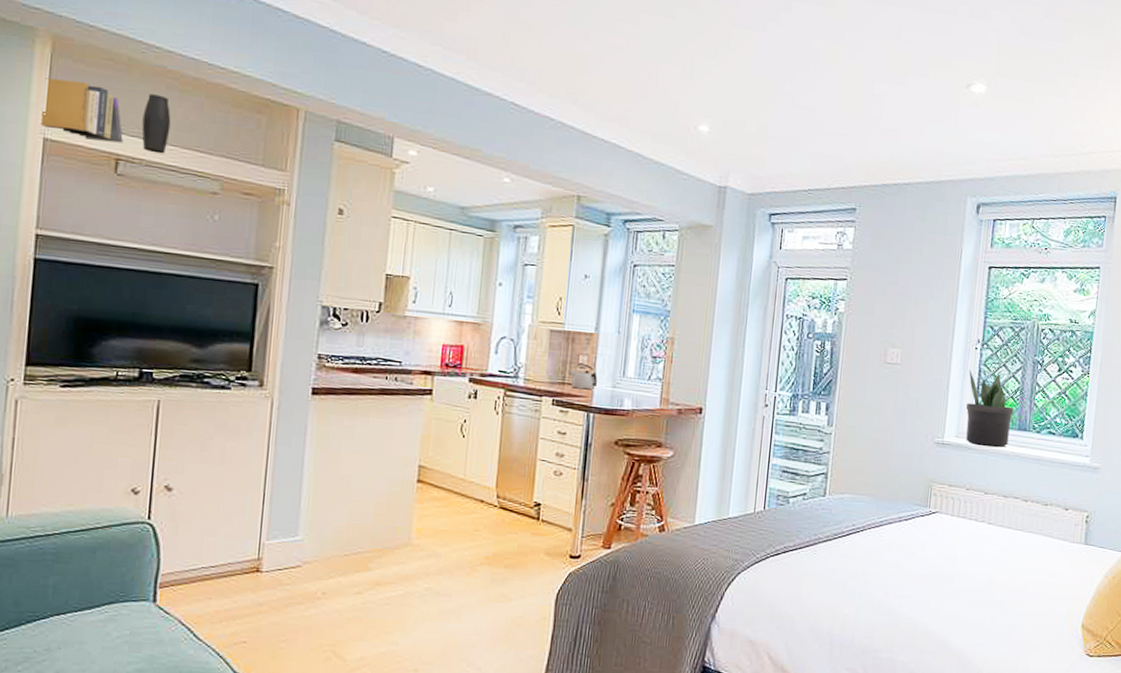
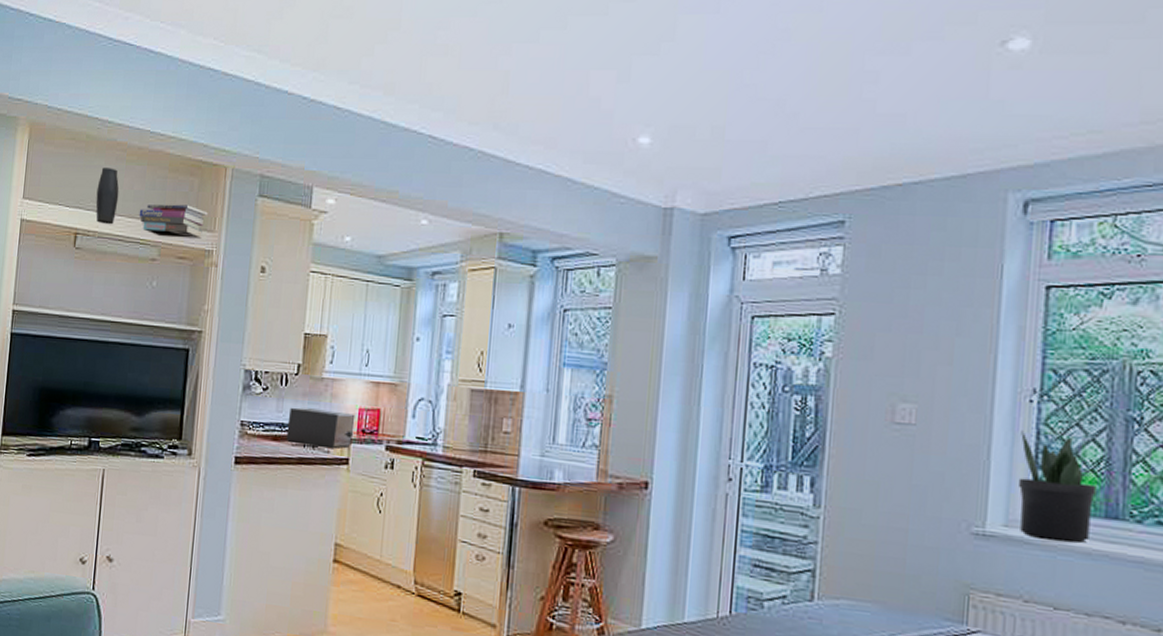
books: present [41,78,123,143] -> none [19,162,81,218]
books: none [196,137,278,177] -> present [139,204,208,239]
toaster: none [367,342,439,382] -> present [286,407,355,450]
kettle: present [568,363,597,389] -> none [491,427,523,459]

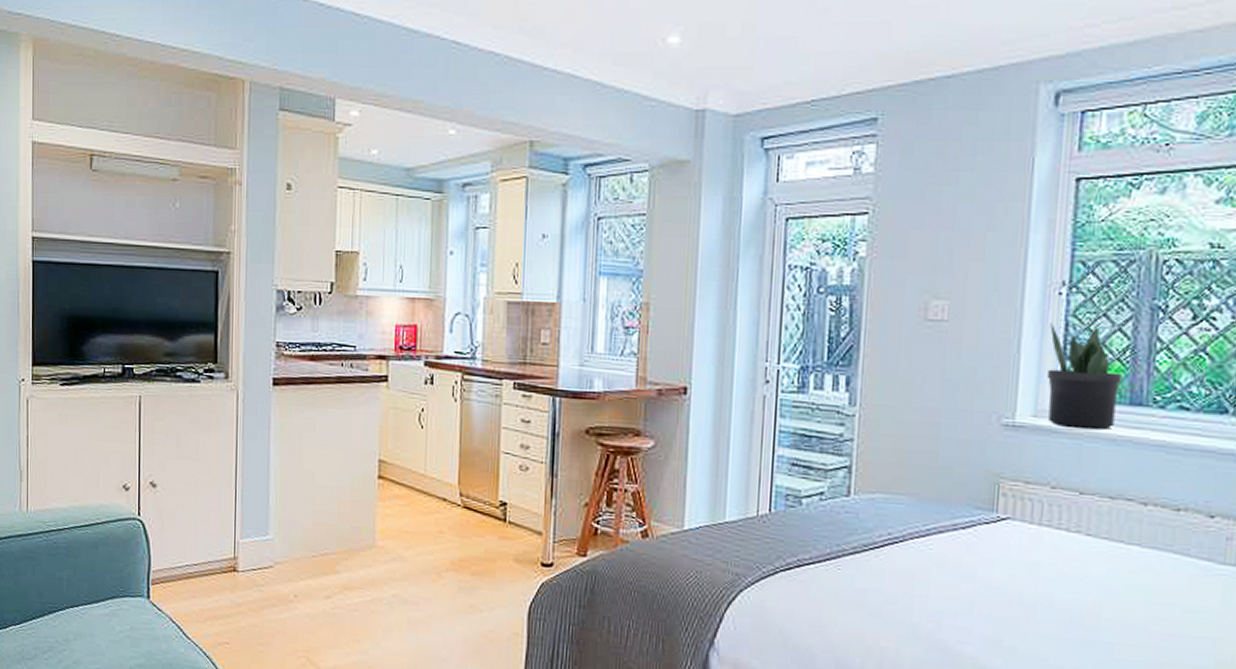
vase: present [95,167,119,225] -> none [109,84,133,145]
books: present [139,204,208,239] -> none [156,121,228,157]
toaster: present [286,407,355,450] -> none [323,326,392,367]

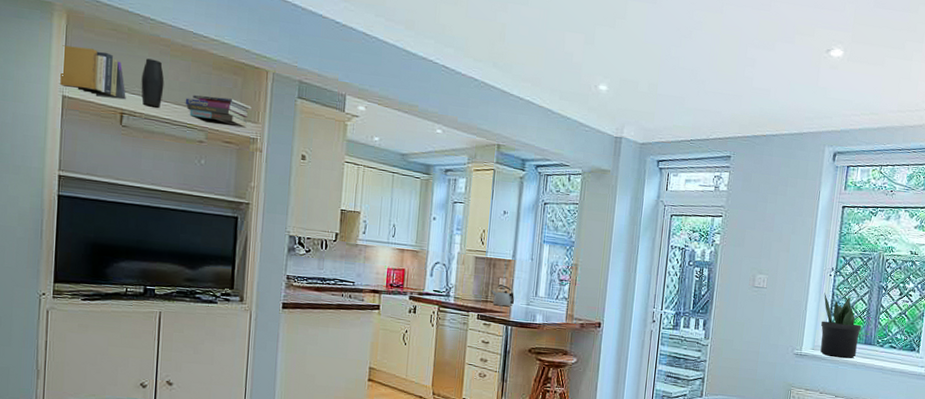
books: none [29,81,95,138] -> present [60,45,126,100]
vase: none [109,84,133,145] -> present [141,58,165,109]
books: none [156,121,228,157] -> present [185,95,252,128]
kettle: none [529,339,562,370] -> present [490,284,514,306]

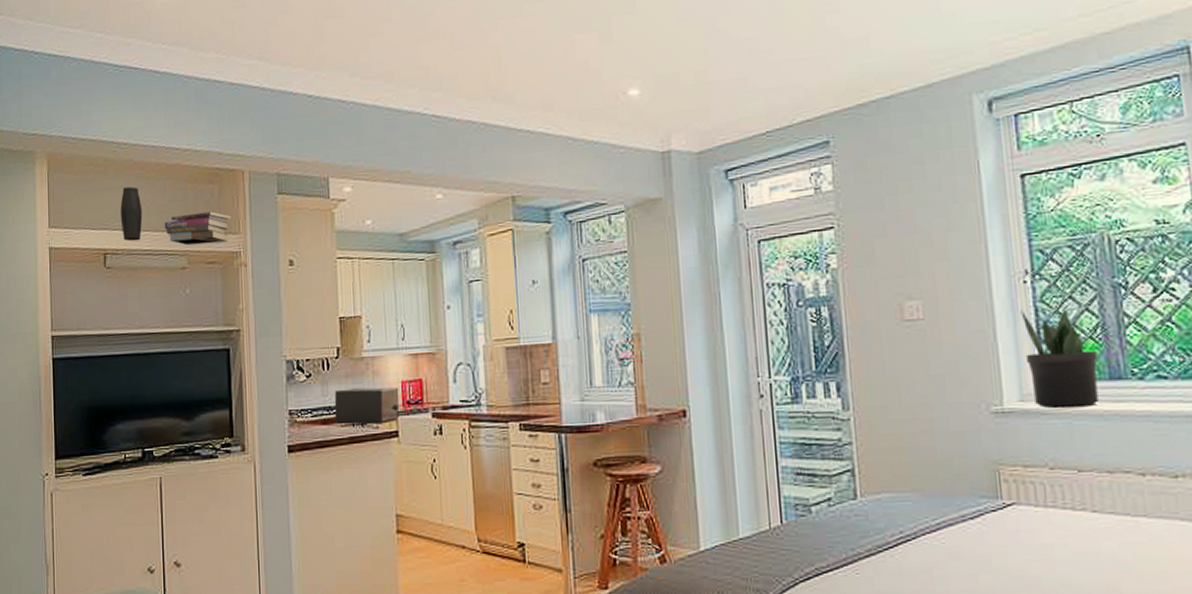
books: present [60,45,126,100] -> none [45,190,108,241]
toaster: none [327,266,385,299] -> present [334,387,400,425]
kettle: present [490,284,514,306] -> none [531,378,563,408]

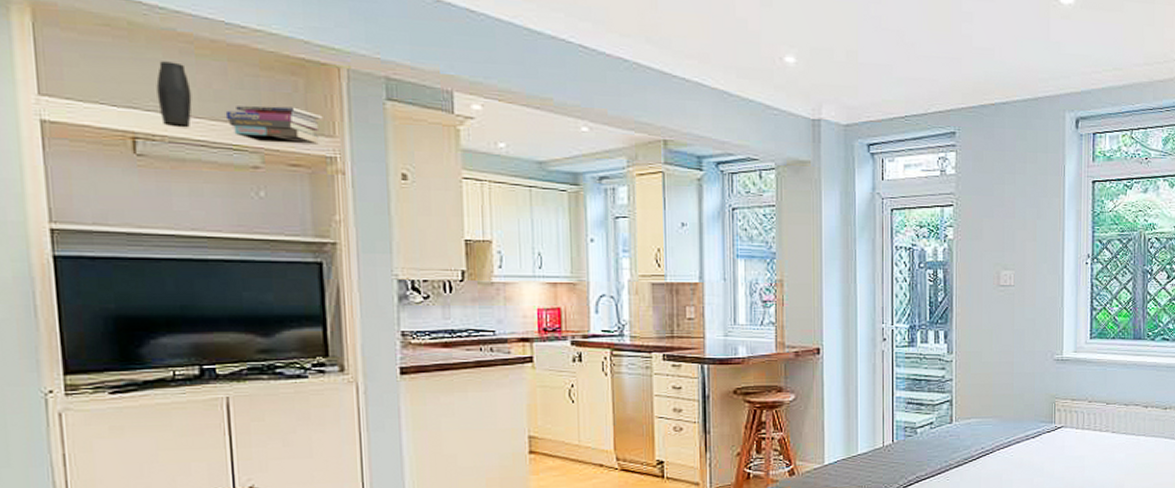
toaster: present [334,387,400,425] -> none [458,313,535,350]
planter: present [1021,309,1099,409] -> none [1081,284,1128,359]

